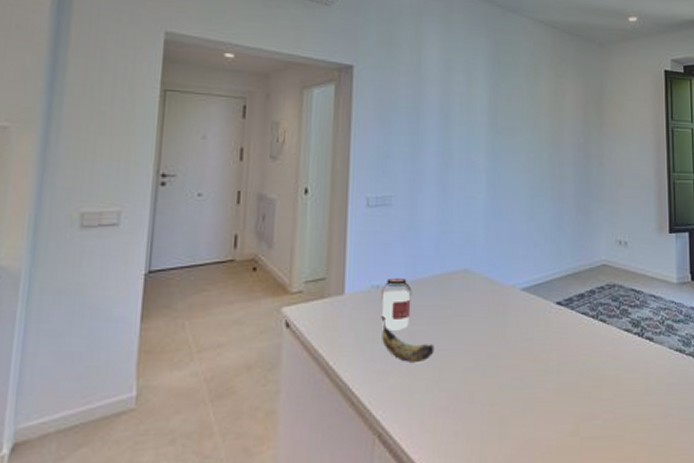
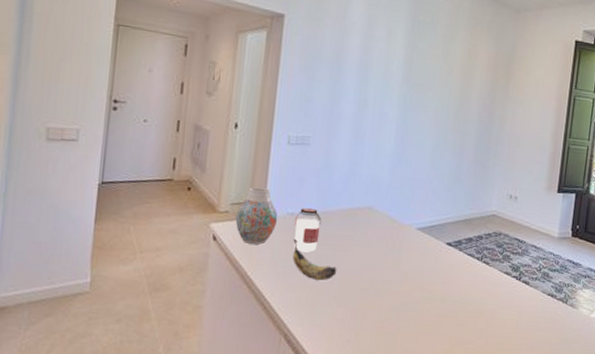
vase: none [311,260,361,327] -> present [235,187,278,245]

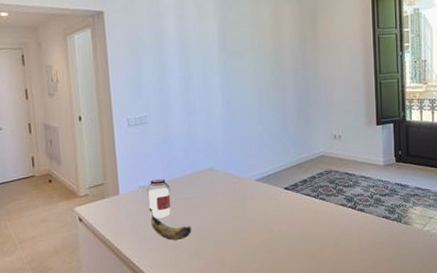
vase: present [235,187,278,245] -> none [94,169,132,219]

